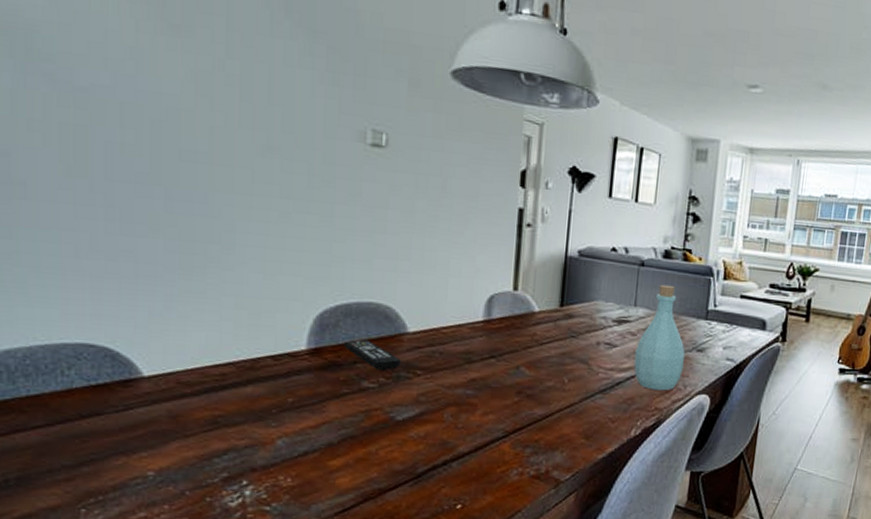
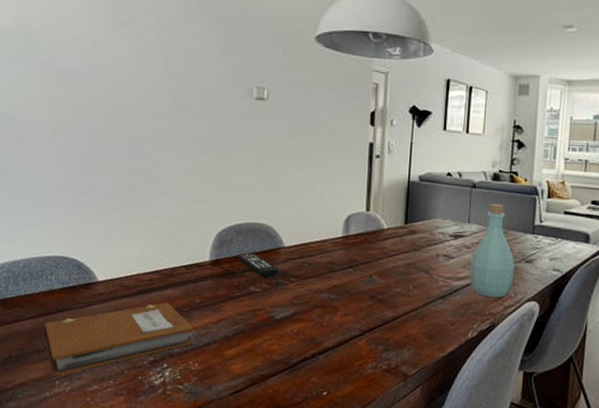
notebook: none [60,402,285,503] -> present [44,302,194,376]

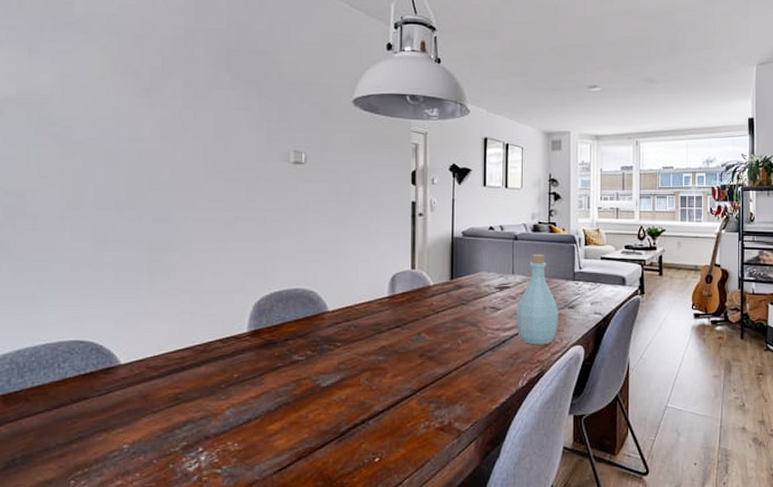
notebook: present [44,302,194,376] -> none [56,380,232,476]
remote control: present [236,253,279,278] -> none [277,321,323,344]

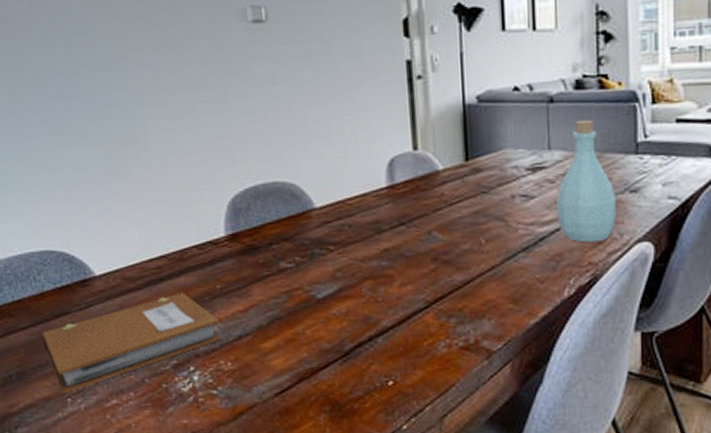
notebook: none [56,380,232,476] -> present [42,292,222,394]

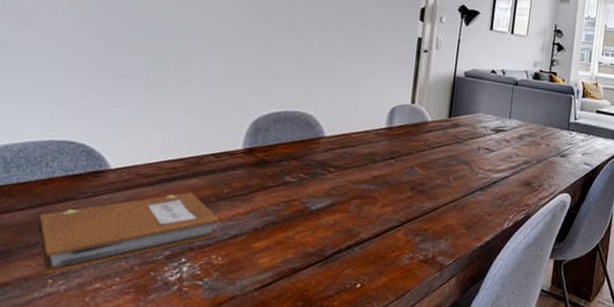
bottle: present [557,119,617,243] -> none [508,100,551,190]

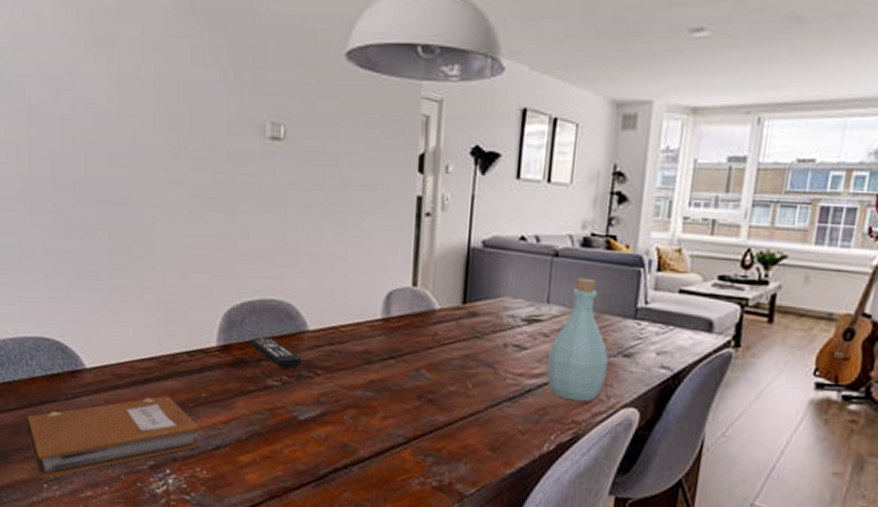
remote control: none [272,142,318,168] -> present [249,337,302,369]
bottle: none [508,100,551,190] -> present [546,277,609,402]

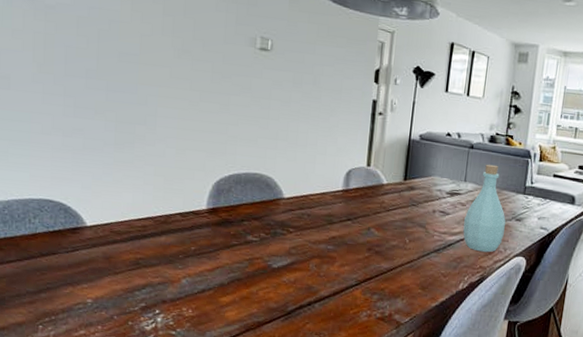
notebook: present [27,395,200,479] -> none [26,249,188,321]
remote control: present [249,337,302,369] -> none [234,202,278,228]

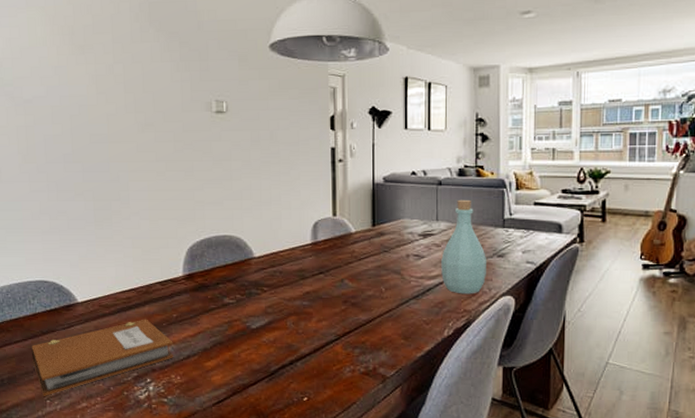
notebook: none [26,249,188,321] -> present [31,319,174,396]

